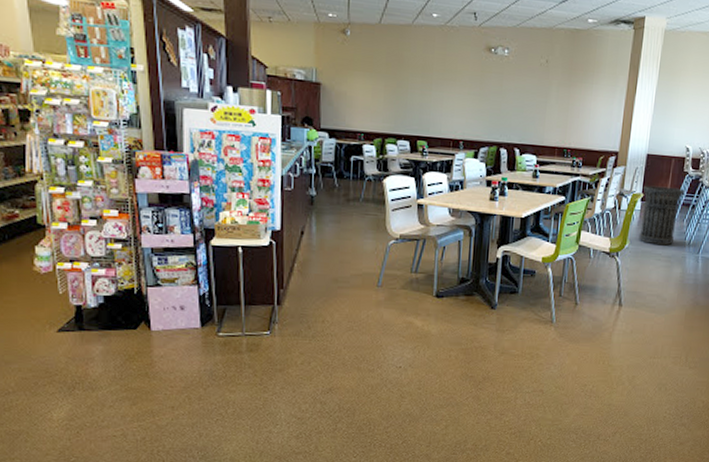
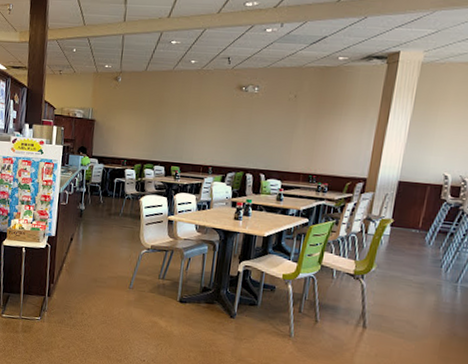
trash can: present [639,185,685,246] -> none [387,211,442,272]

